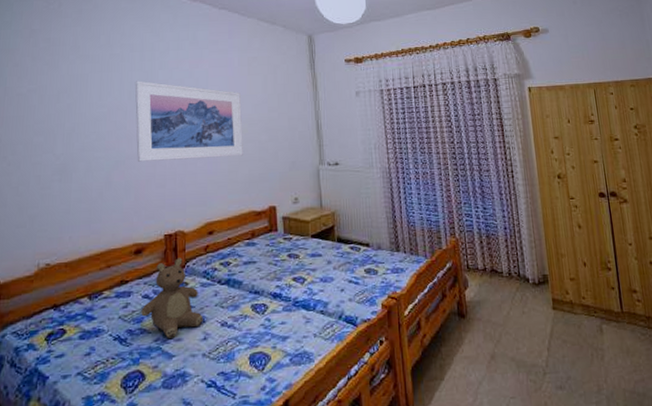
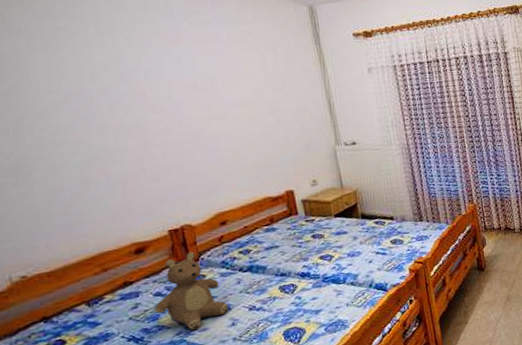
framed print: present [135,81,243,162] -> none [95,60,249,155]

